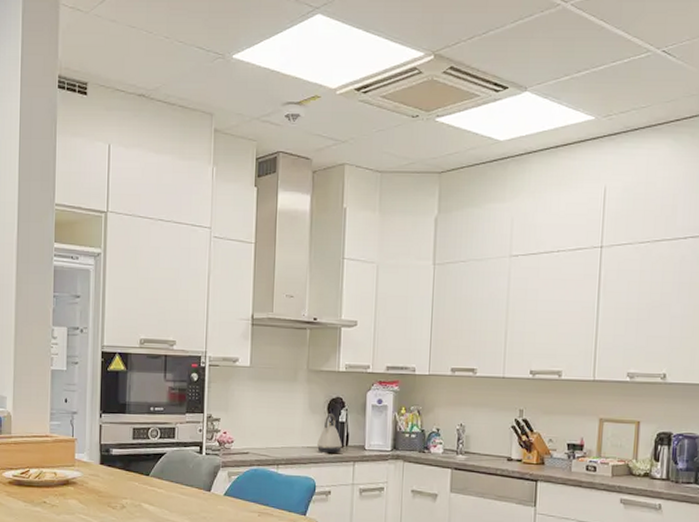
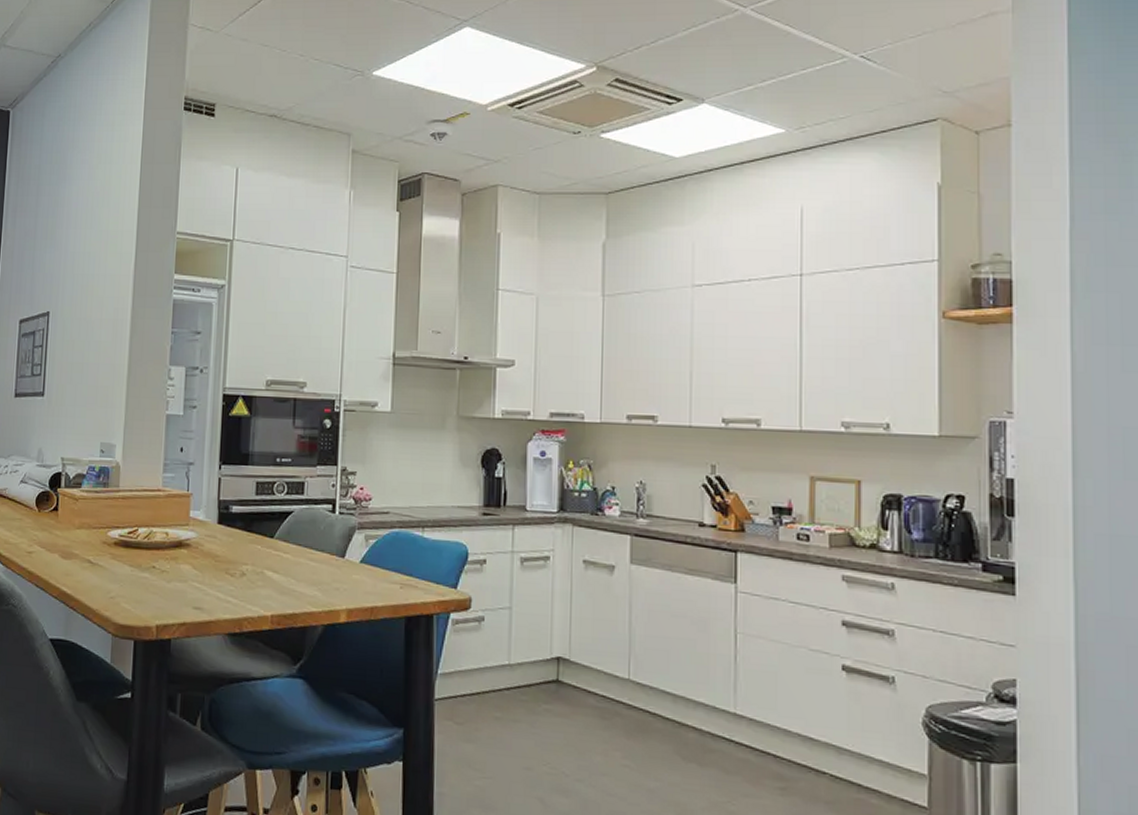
kettle: present [317,414,342,454] -> none [469,467,499,515]

